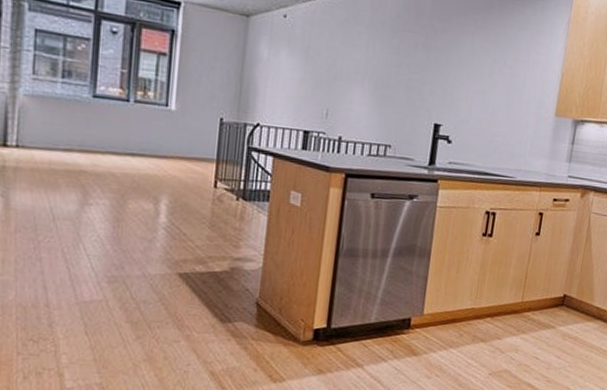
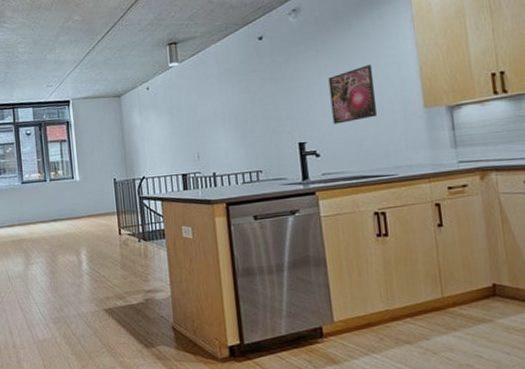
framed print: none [472,57,522,115] -> present [328,65,378,125]

